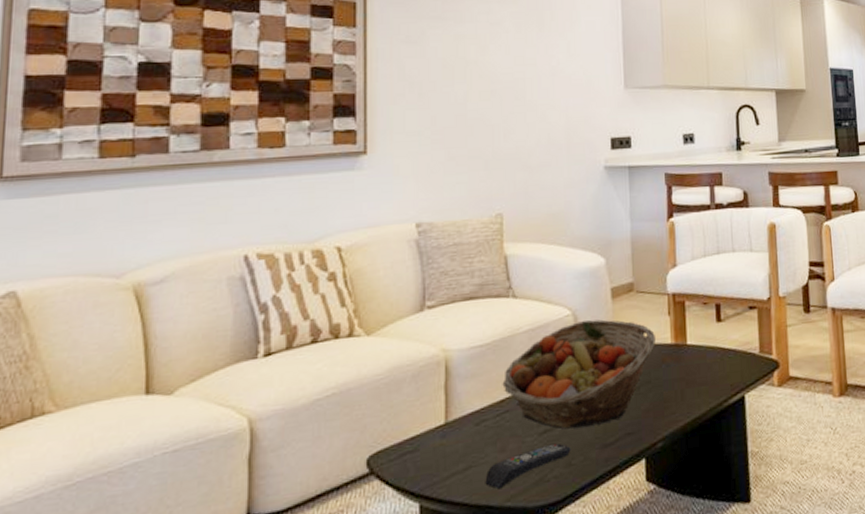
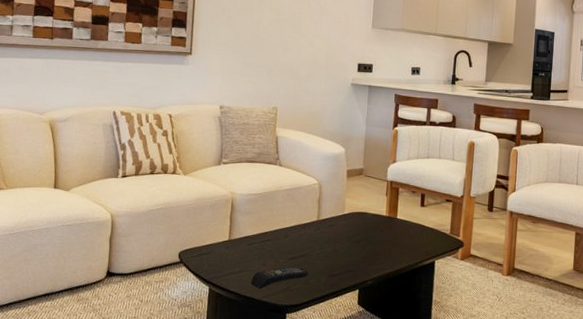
fruit basket: present [502,319,656,429] -> none [267,189,375,261]

